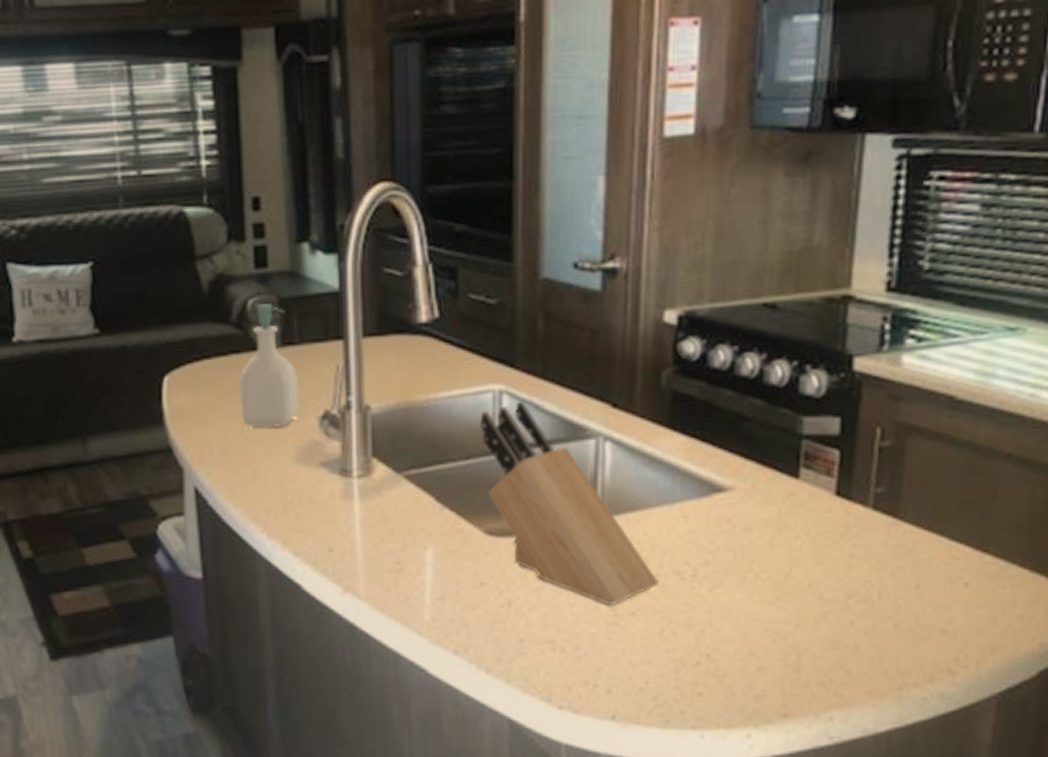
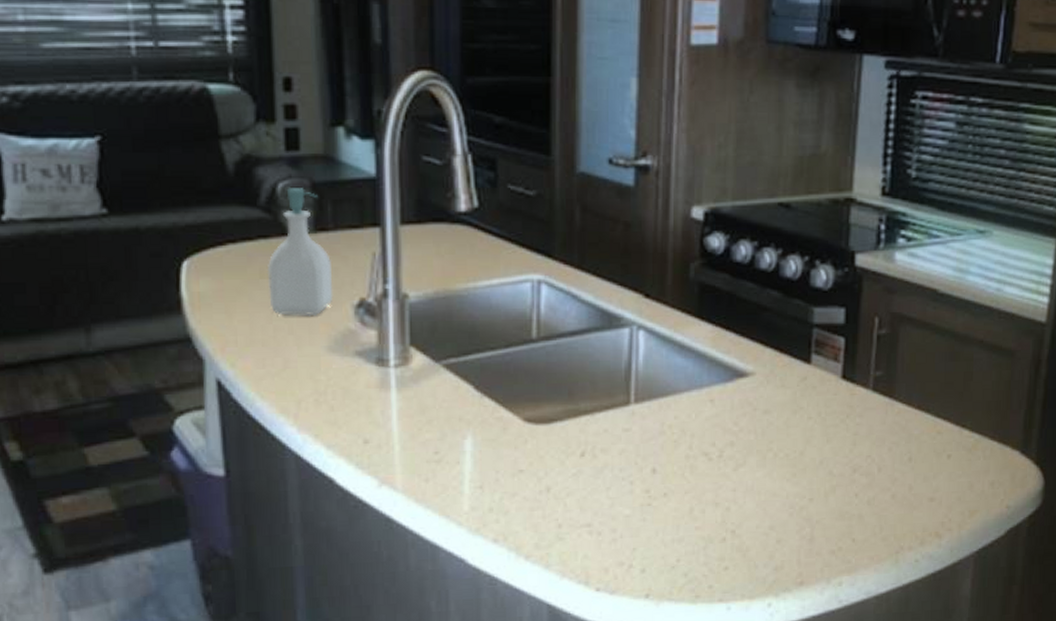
knife block: present [480,401,659,606] -> none [519,290,688,488]

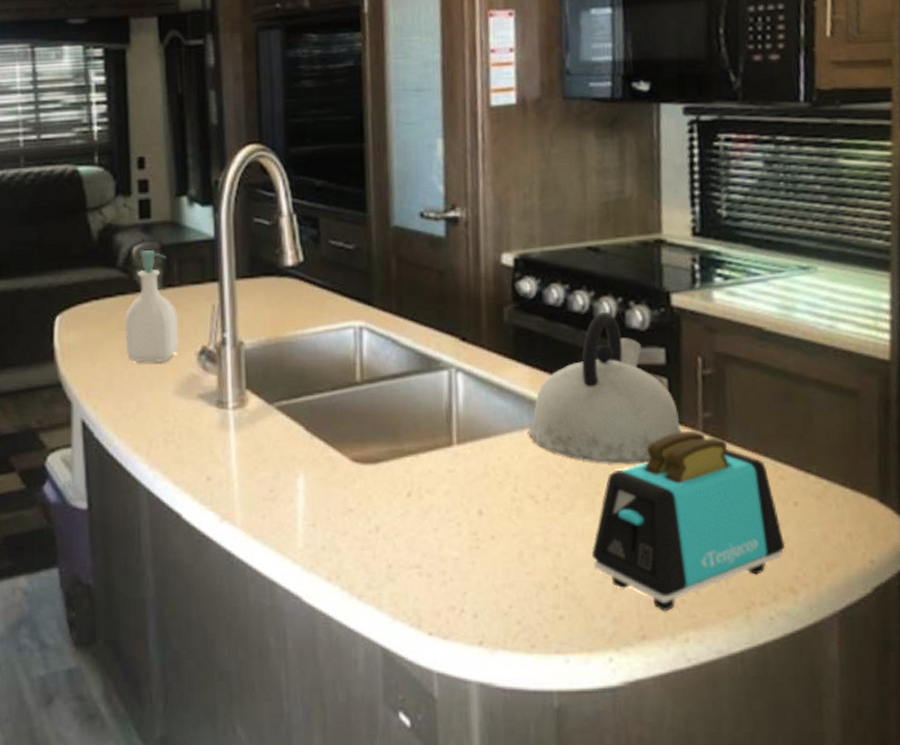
kettle: none [708,270,853,422] -> present [529,311,681,464]
toaster: none [760,388,936,558] -> present [592,430,786,610]

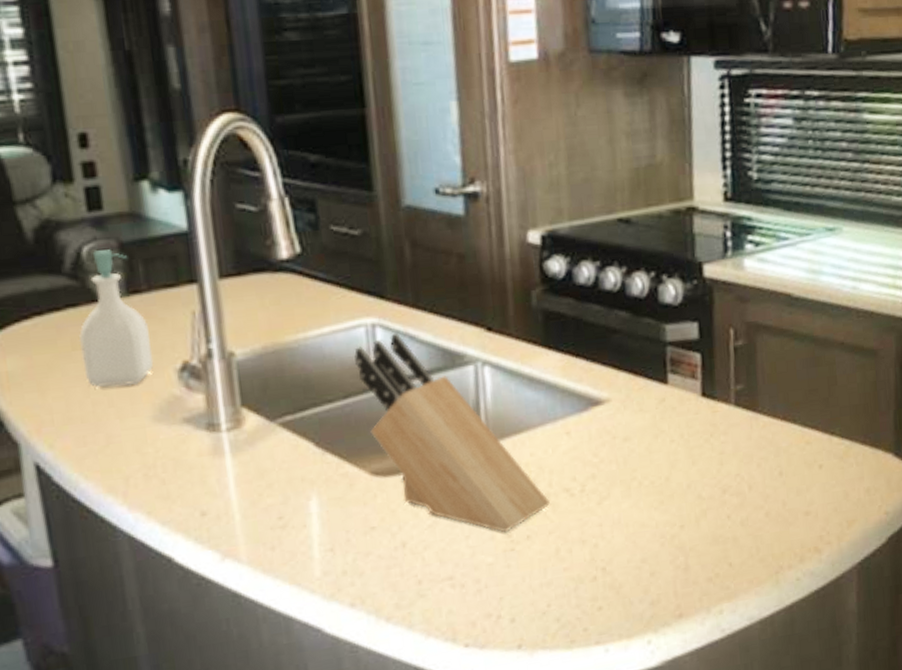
knife block: none [343,336,515,530] -> present [354,332,550,533]
kettle: present [529,311,681,464] -> none [562,288,714,448]
toaster: present [592,430,786,610] -> none [629,404,811,587]

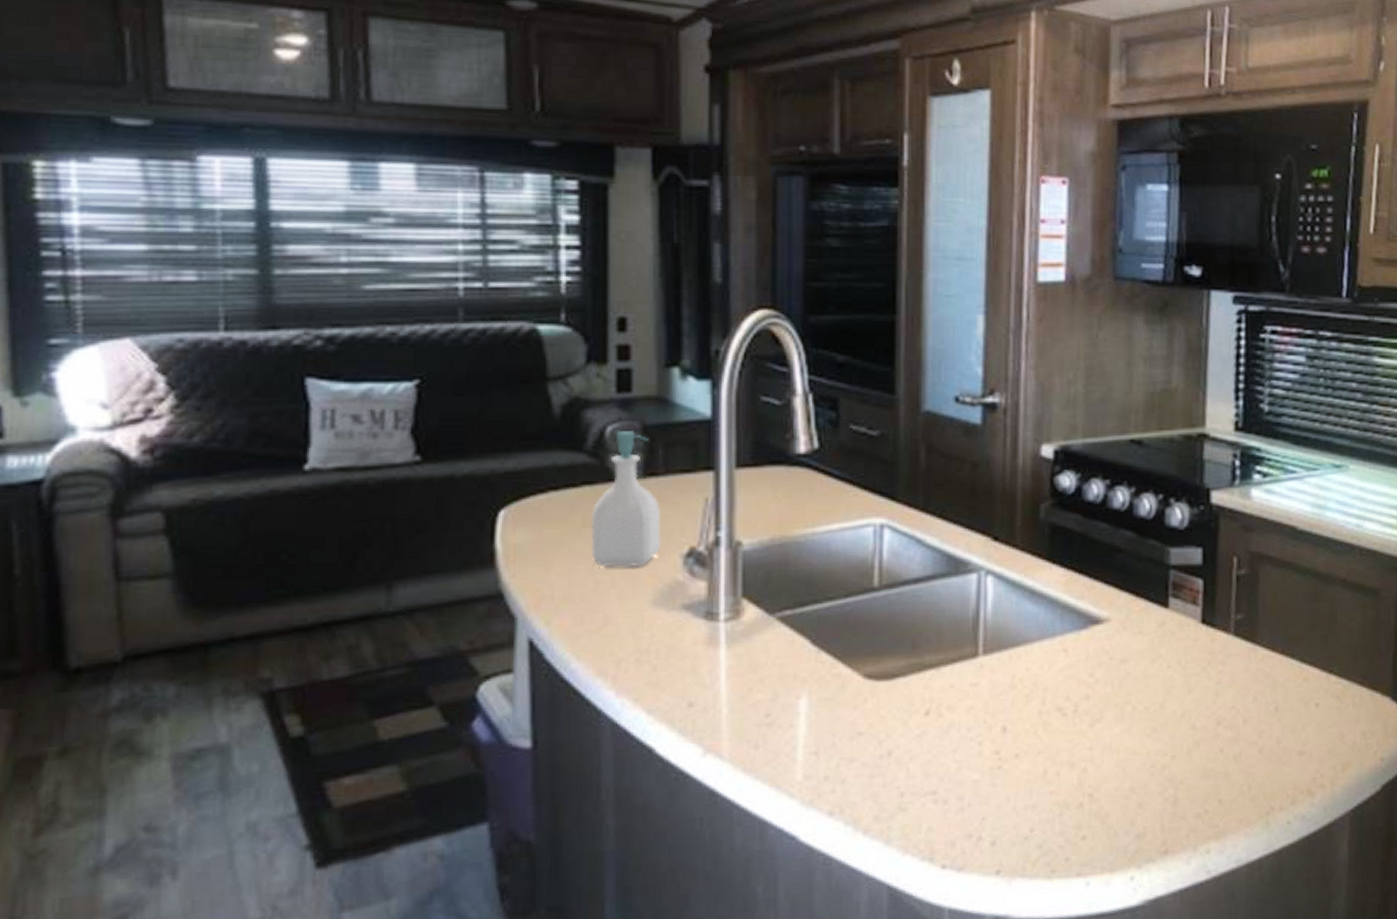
knife block: present [354,332,550,533] -> none [860,535,1041,749]

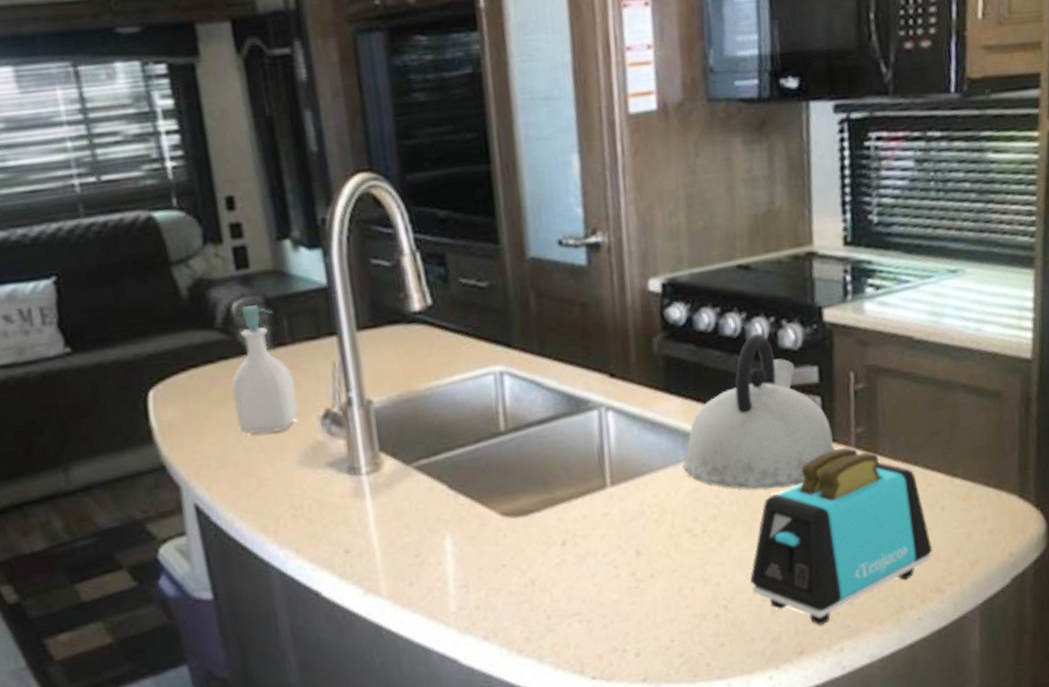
kettle: none [1061,509,1213,671] -> present [684,333,835,489]
toaster: none [1119,633,1306,822] -> present [750,447,933,625]

